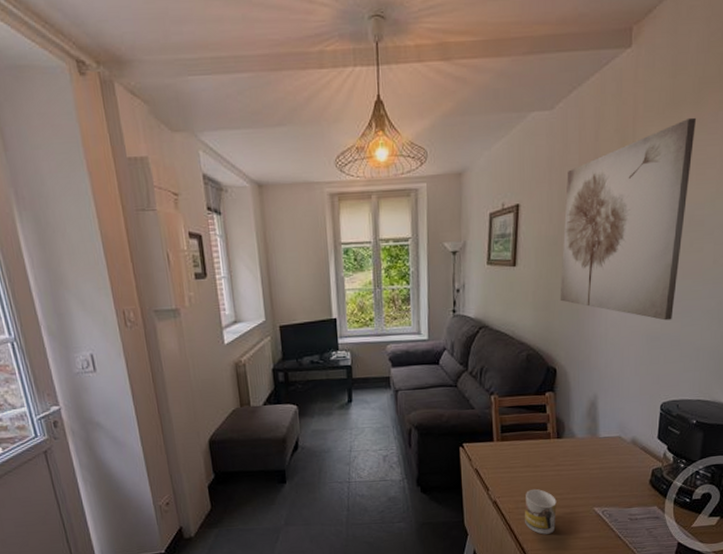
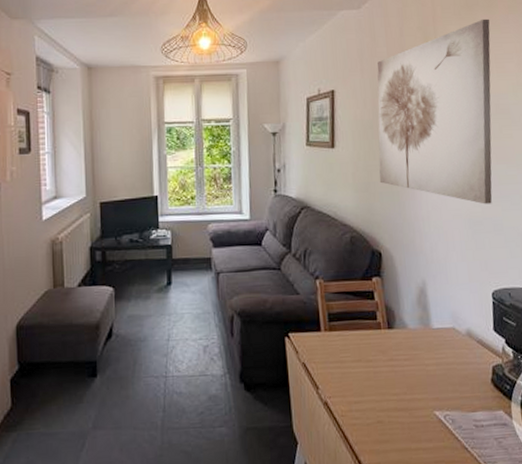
mug: present [525,488,557,535] -> none [358,387,394,444]

